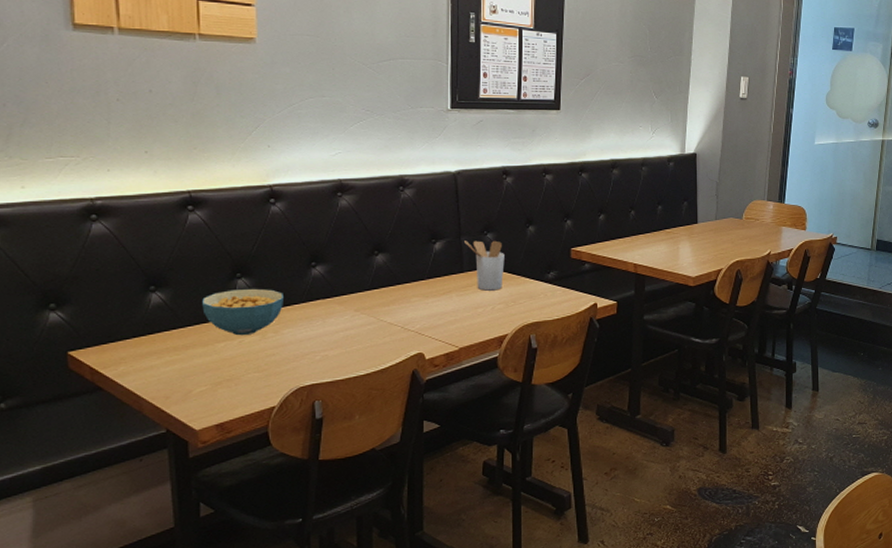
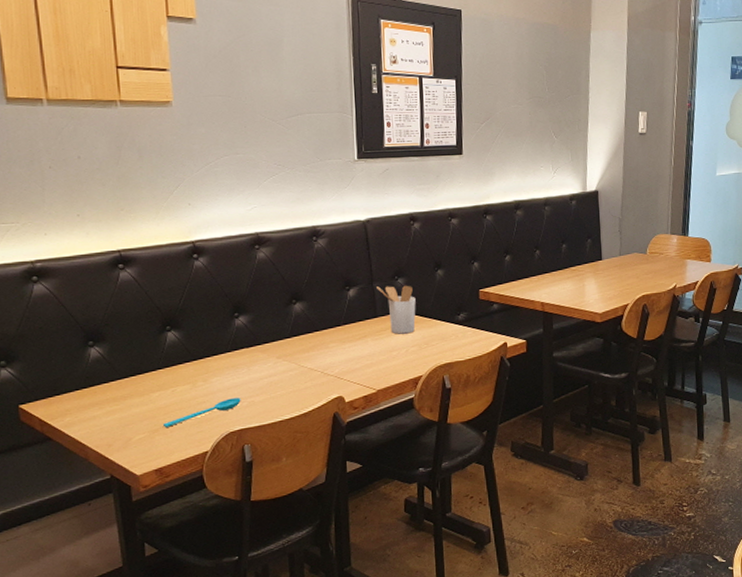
cereal bowl: present [202,288,283,336] -> none [136,340,211,386]
spoon: none [226,351,314,380] -> present [162,398,241,427]

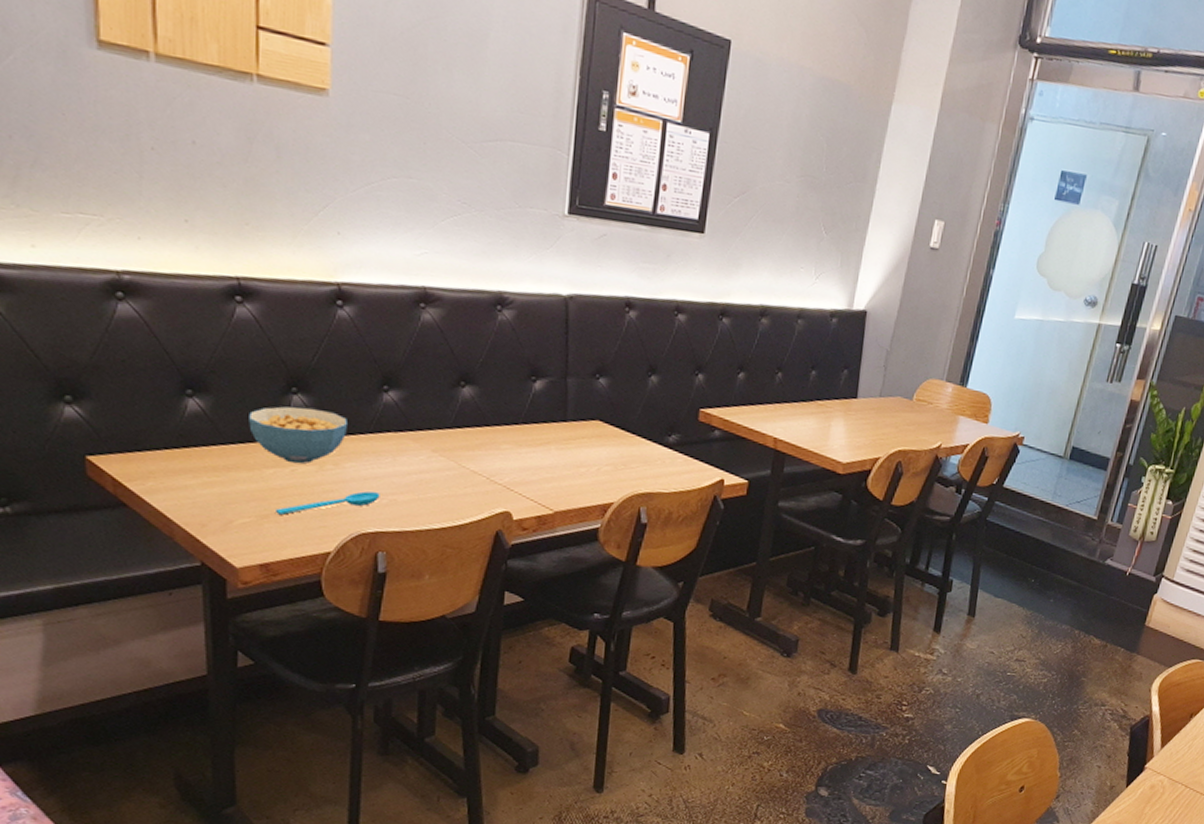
cereal bowl: none [136,340,211,386] -> present [249,406,347,464]
utensil holder: present [377,285,416,334] -> none [571,383,619,449]

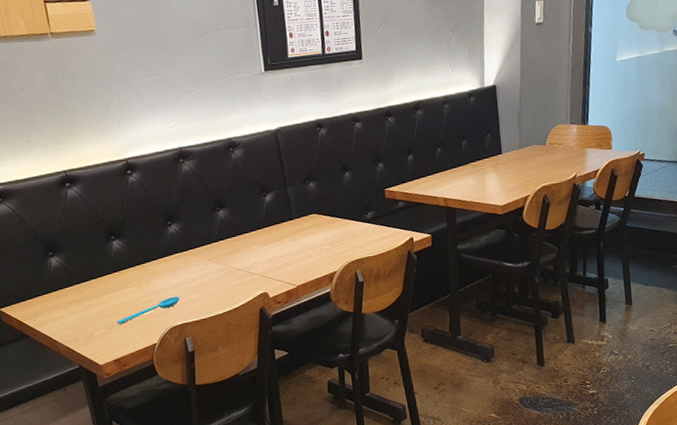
cereal bowl: present [249,406,347,464] -> none [88,247,151,288]

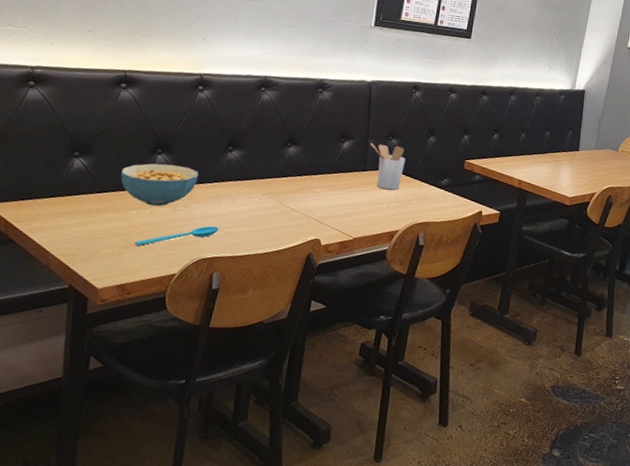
cereal bowl: none [88,247,151,288] -> present [120,163,199,207]
utensil holder: none [290,188,328,235] -> present [371,143,405,190]

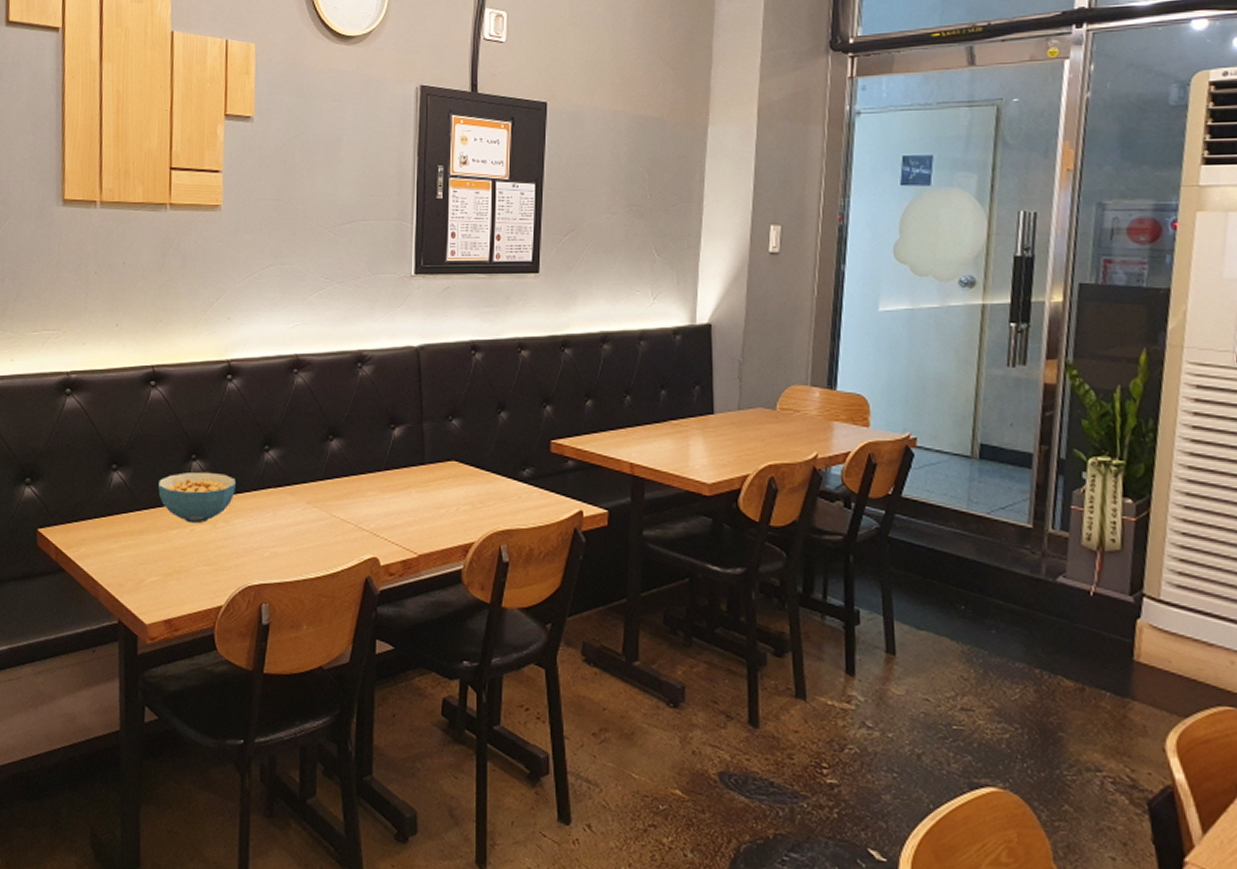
spoon: present [134,226,219,246] -> none [177,546,263,572]
utensil holder: present [371,143,405,190] -> none [426,427,472,488]

